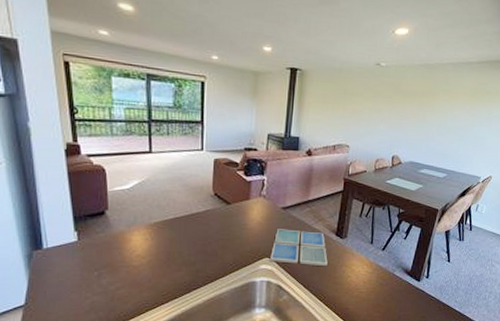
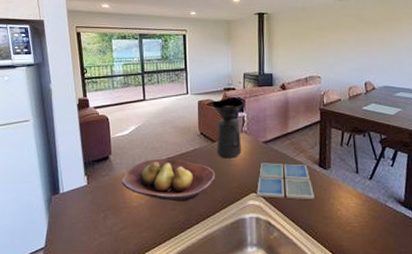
fruit bowl: none [119,218,228,263] -> present [121,159,216,202]
coffee maker: none [230,159,266,223] -> present [212,98,244,159]

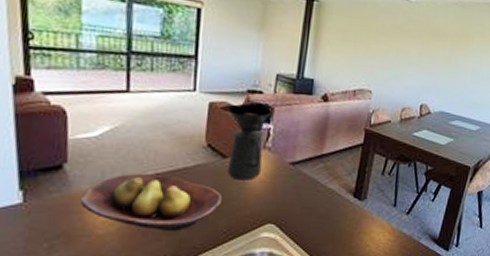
drink coaster: present [257,163,314,200] -> none [273,188,343,235]

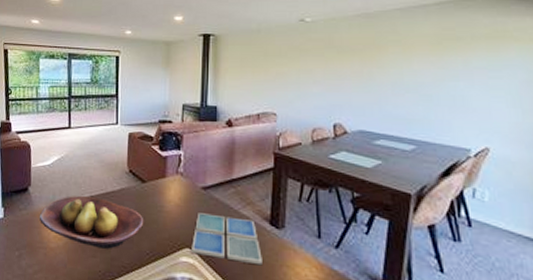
coffee maker: present [227,103,273,181] -> none [144,132,182,204]
drink coaster: none [273,188,343,235] -> present [191,213,262,266]

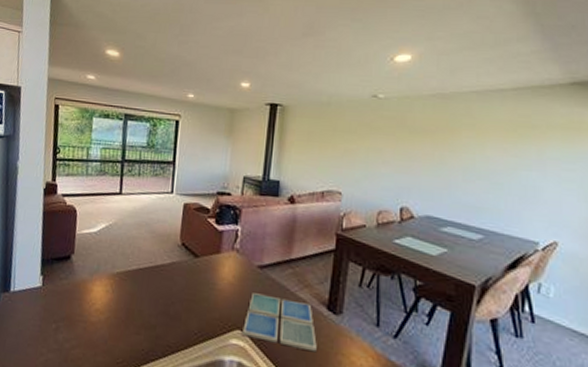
fruit bowl: present [39,196,144,249] -> none [80,267,194,327]

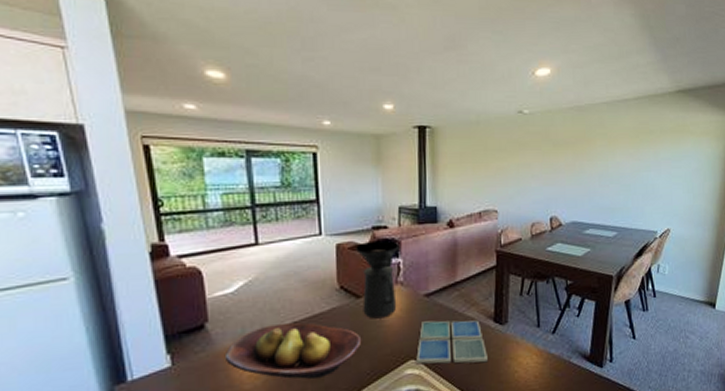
fruit bowl: none [80,267,194,327] -> present [224,323,362,379]
coffee maker: none [198,204,240,282] -> present [356,240,400,319]

